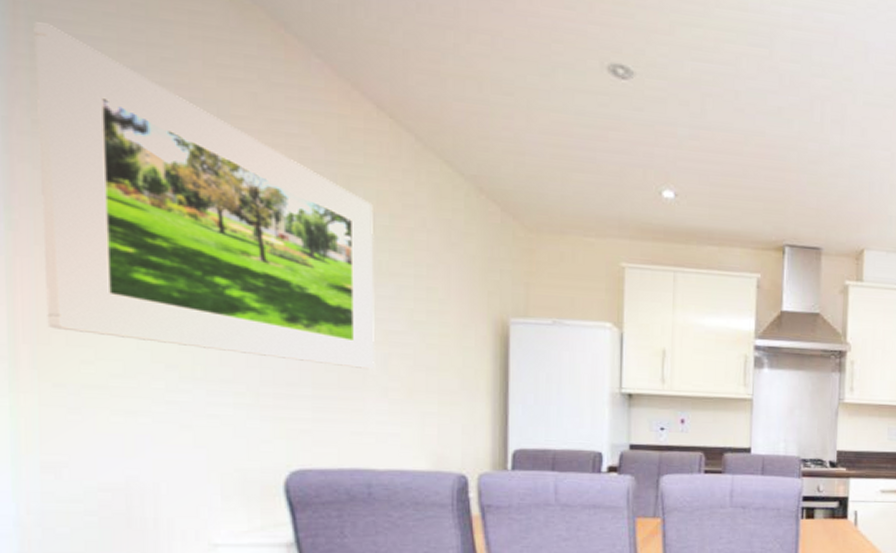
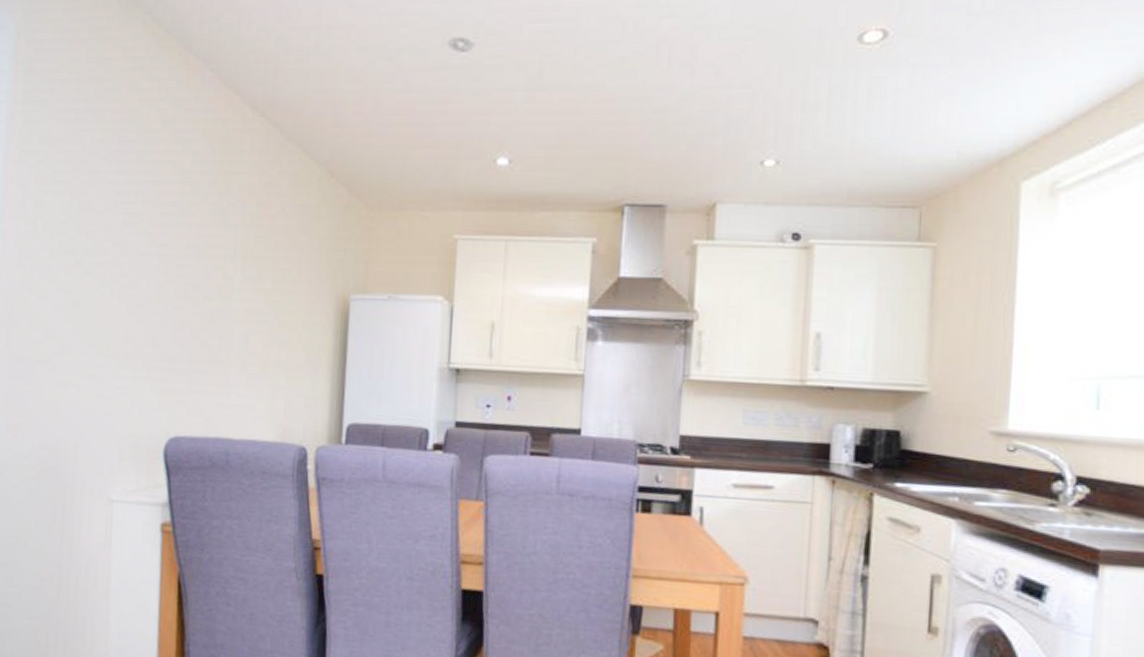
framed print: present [34,22,374,369] -> none [17,74,244,345]

